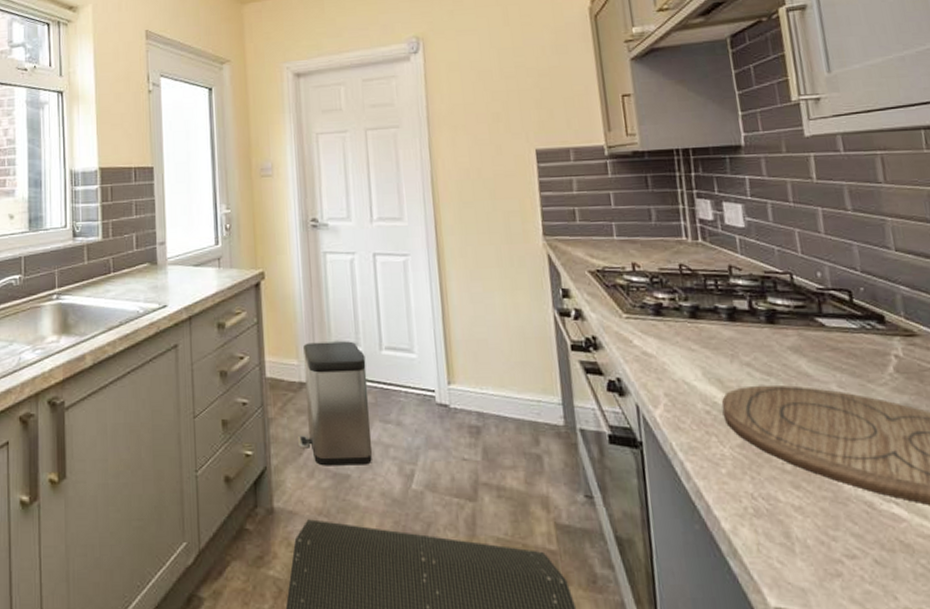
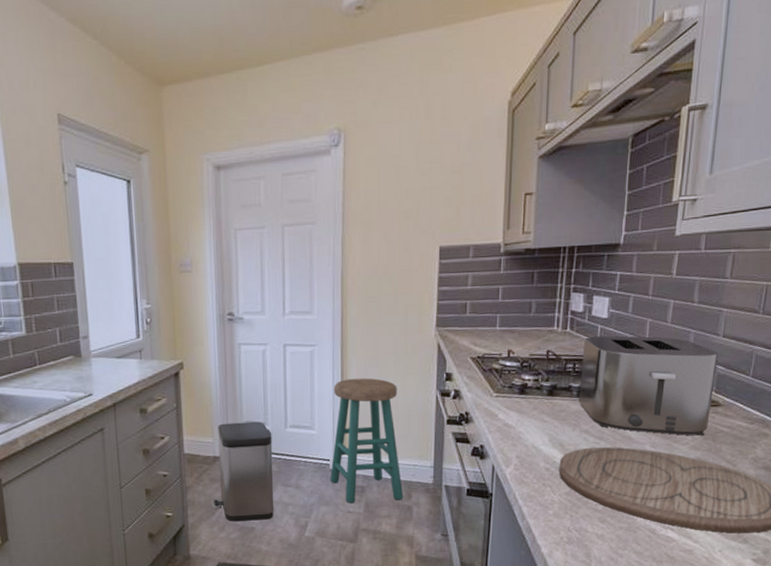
stool: none [432,292,529,448] -> present [330,378,403,504]
toaster: none [722,248,908,374] -> present [579,336,719,436]

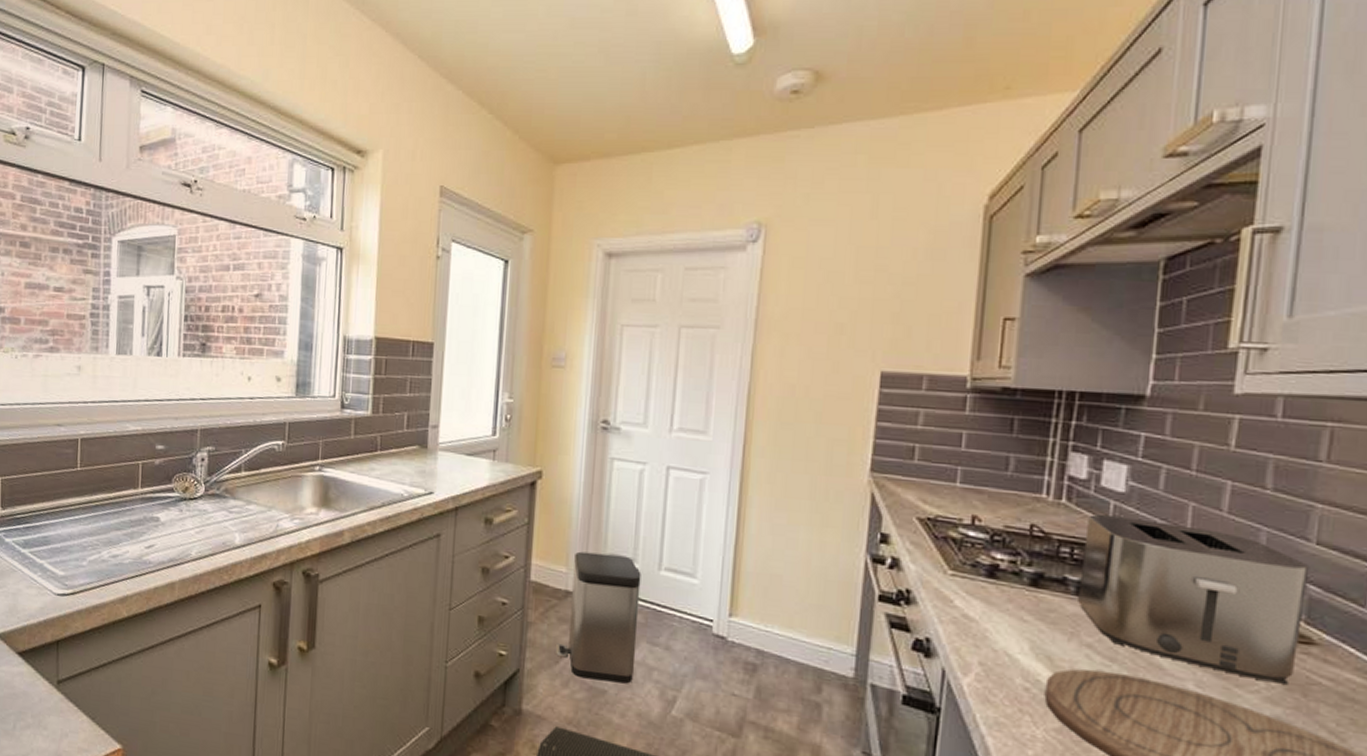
stool: present [330,378,403,504] -> none [711,520,811,693]

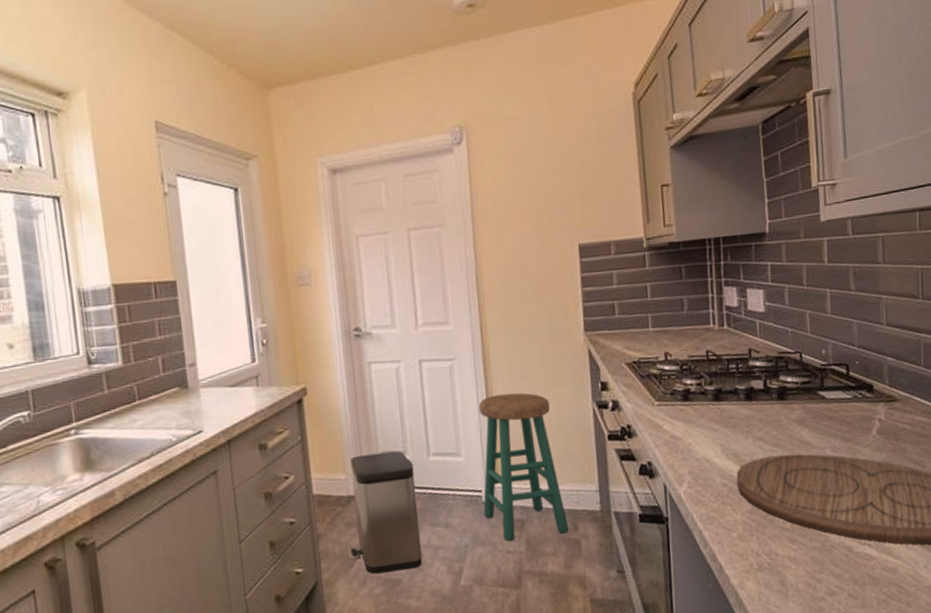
stool: none [711,520,811,693] -> present [478,392,569,542]
toaster: present [1078,514,1310,684] -> none [744,329,888,437]

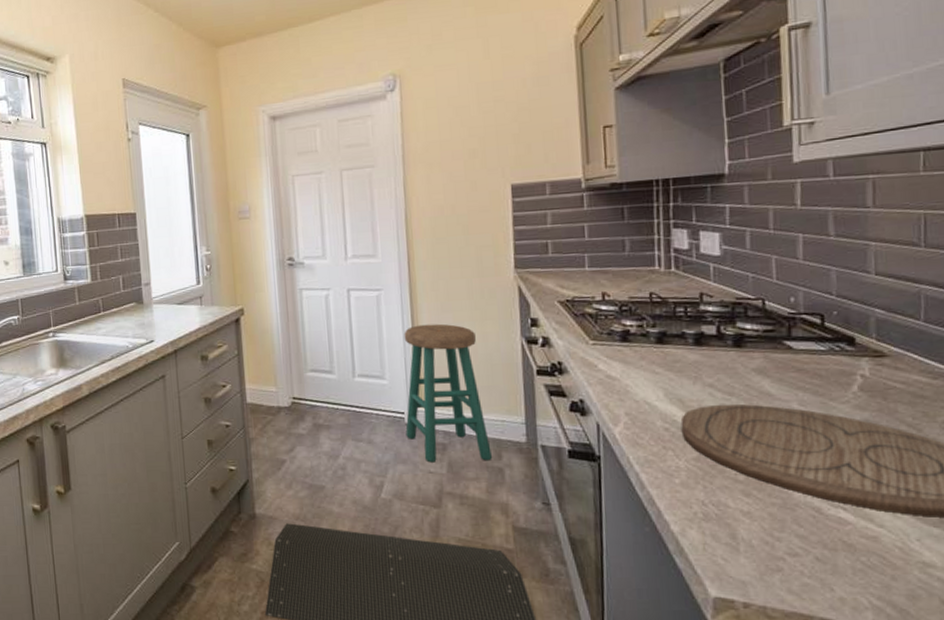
pedal bin: present [347,450,423,574] -> none [275,370,346,479]

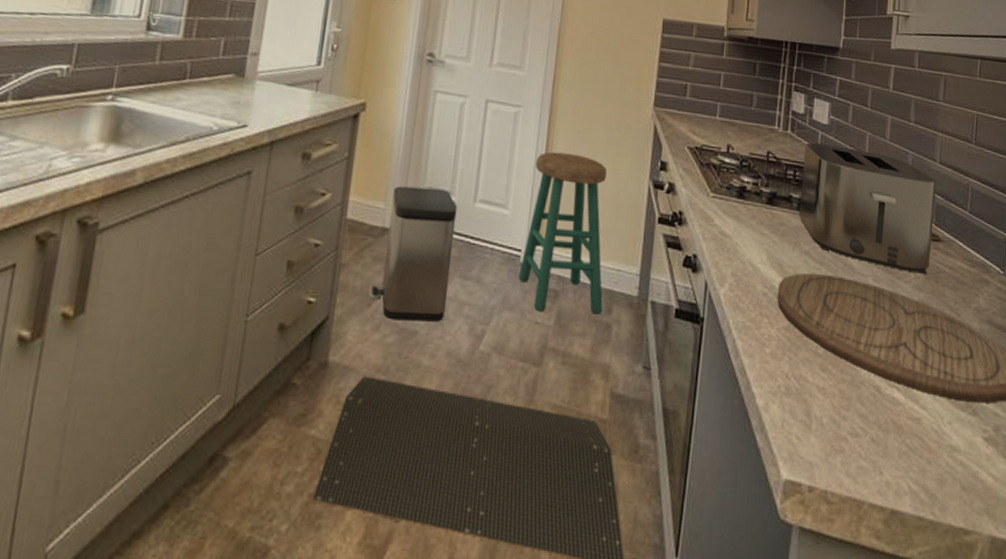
pedal bin: none [275,370,346,479] -> present [367,186,458,322]
toaster: none [694,275,874,392] -> present [799,143,937,274]

